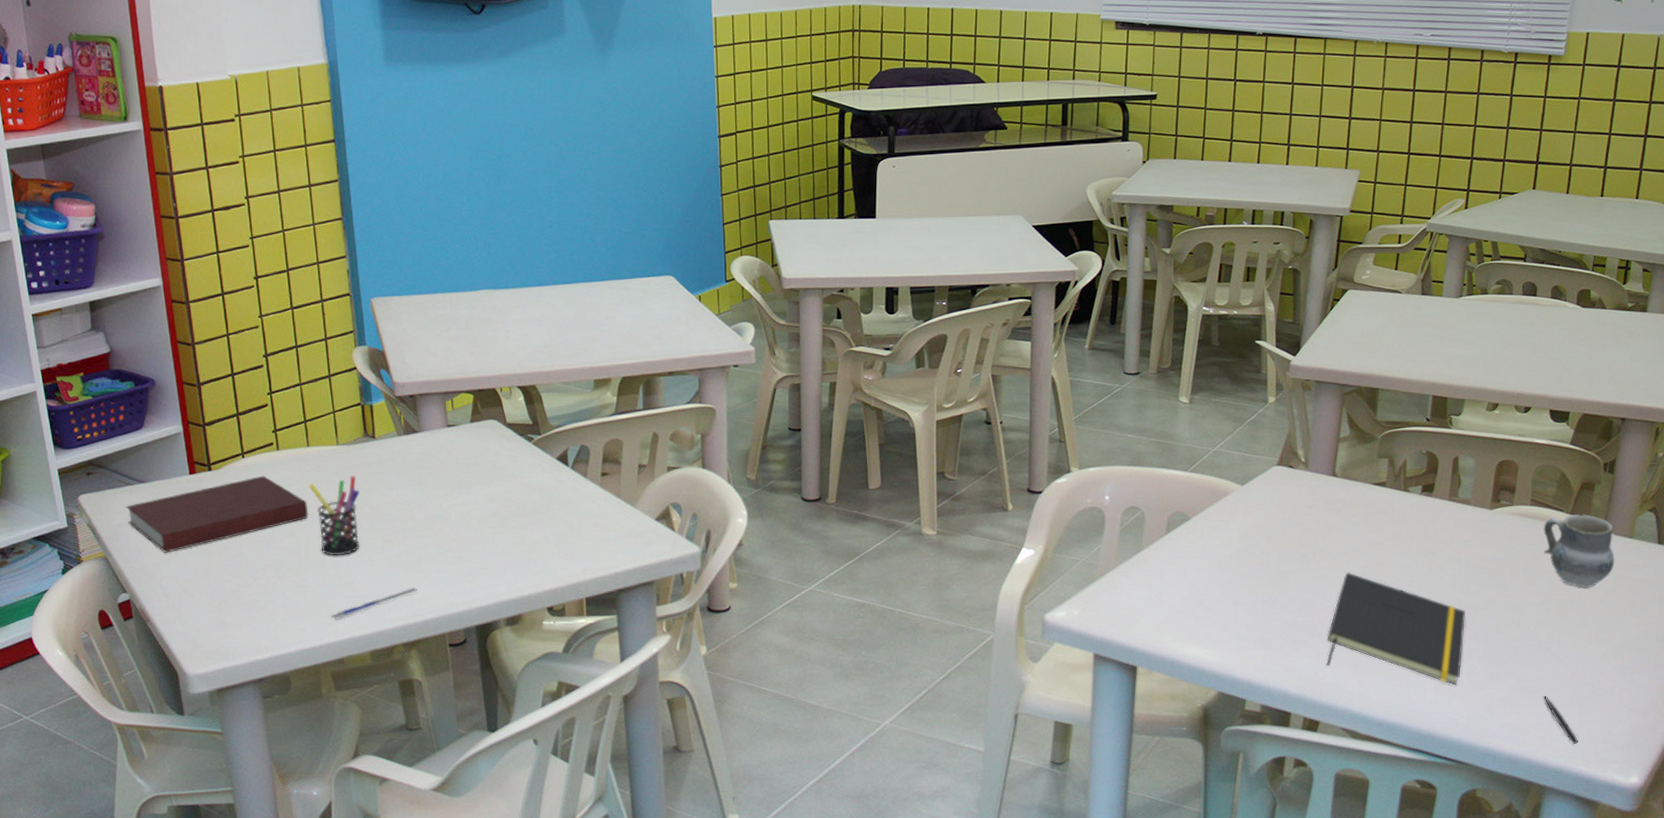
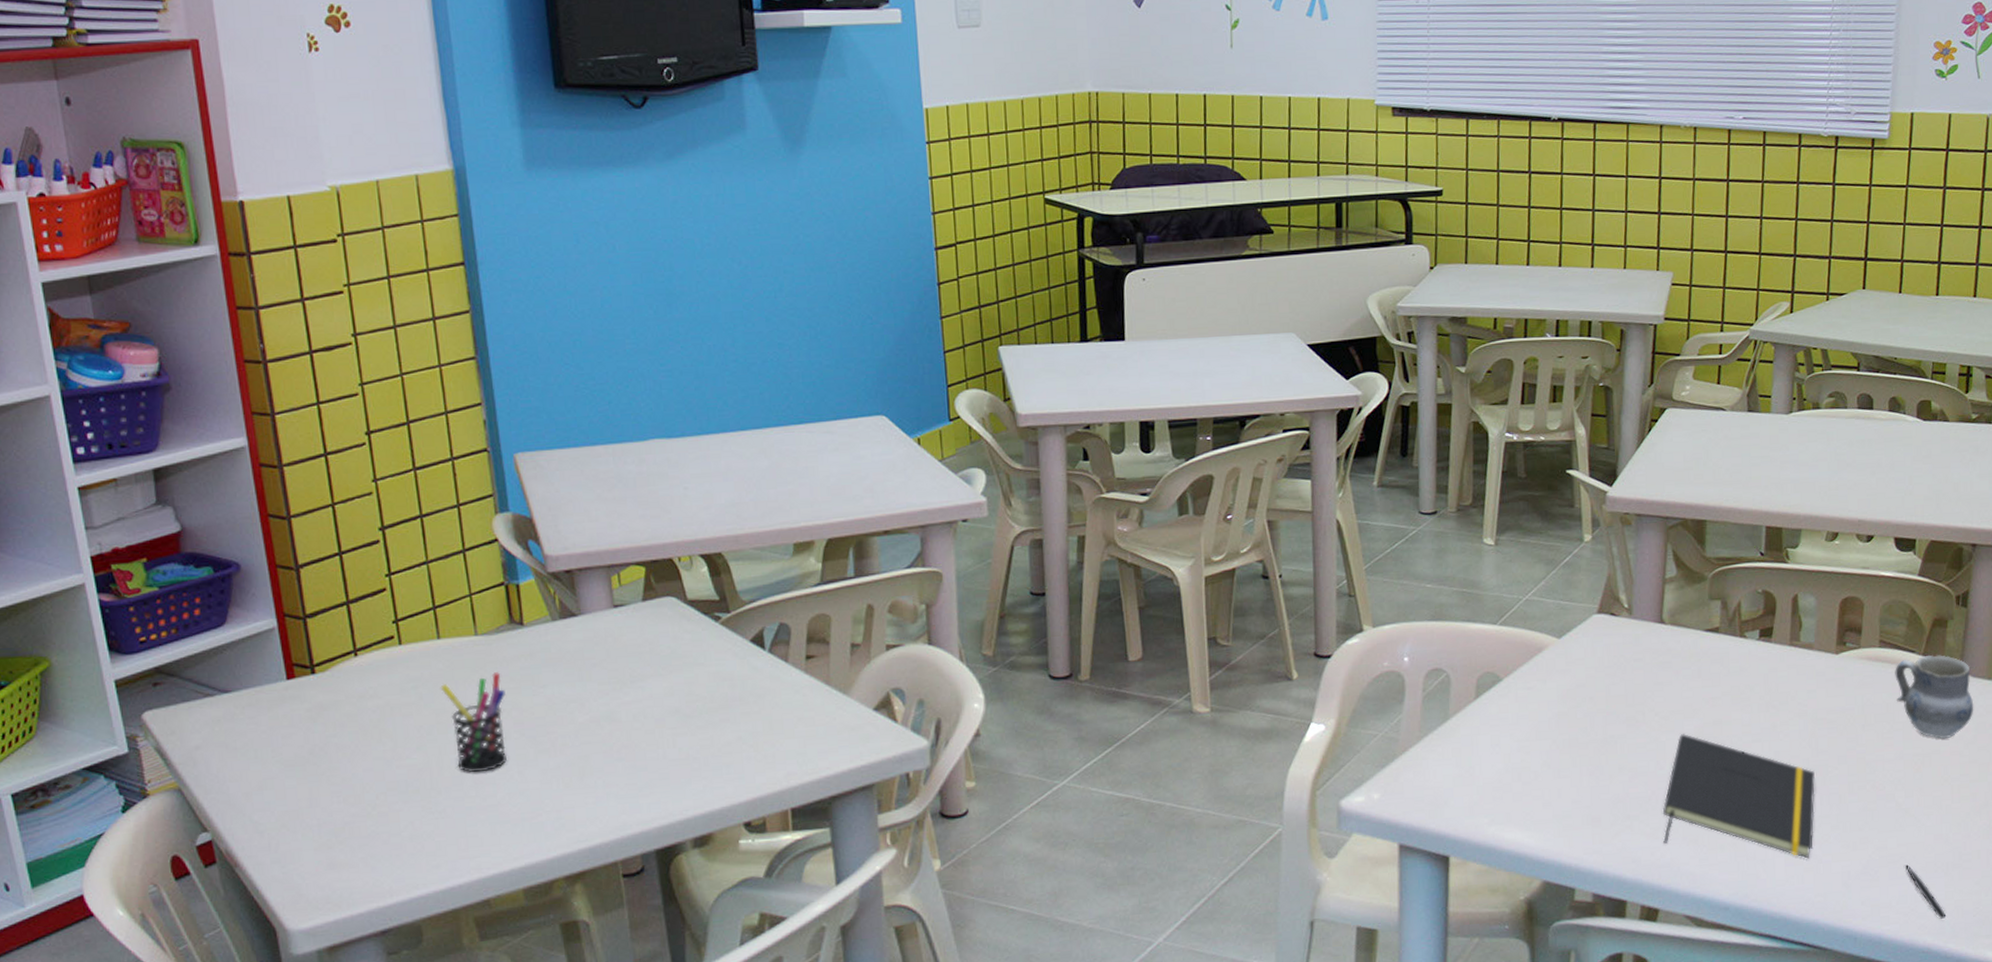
notebook: present [126,475,309,553] -> none [205,676,442,779]
pen: present [330,588,418,620] -> none [471,807,582,852]

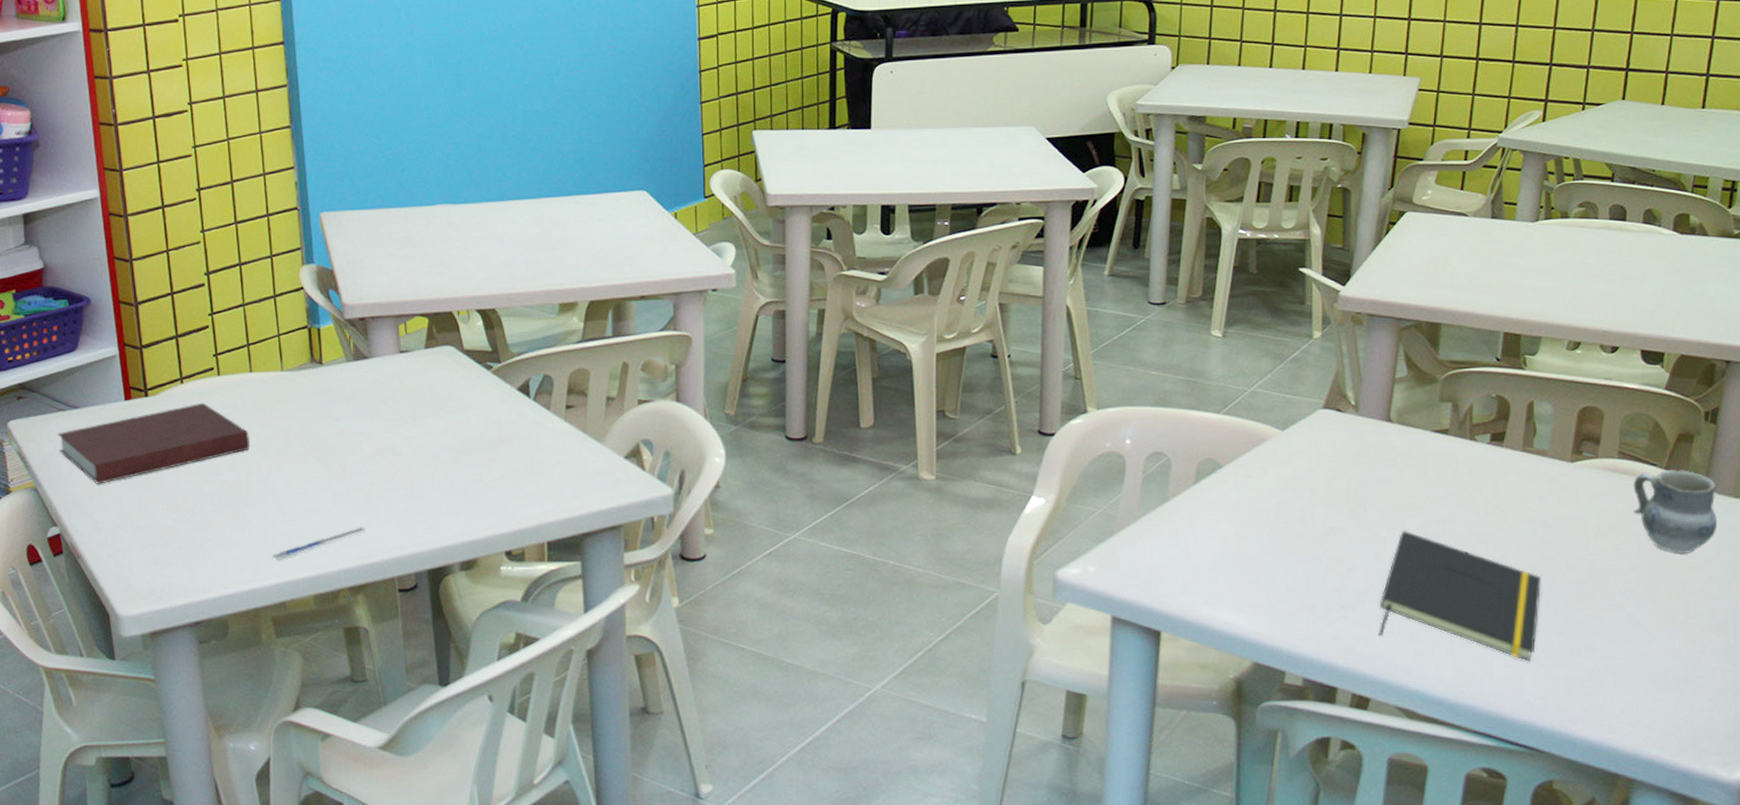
notebook: none [205,676,442,779] -> present [58,402,251,484]
pen holder: present [440,672,507,772] -> none [250,404,305,491]
pen: none [471,807,582,852] -> present [272,527,366,560]
pen: present [1905,864,1947,919] -> none [1633,676,1674,732]

